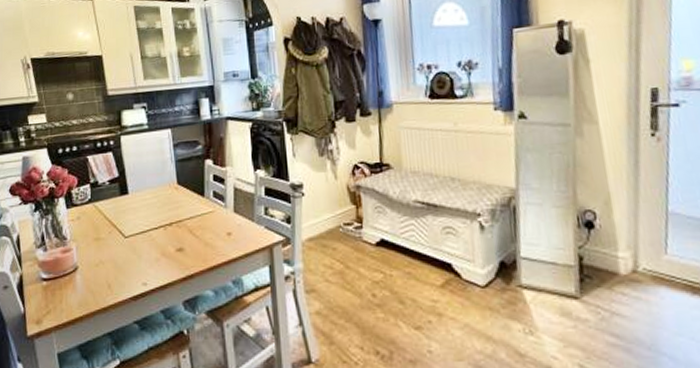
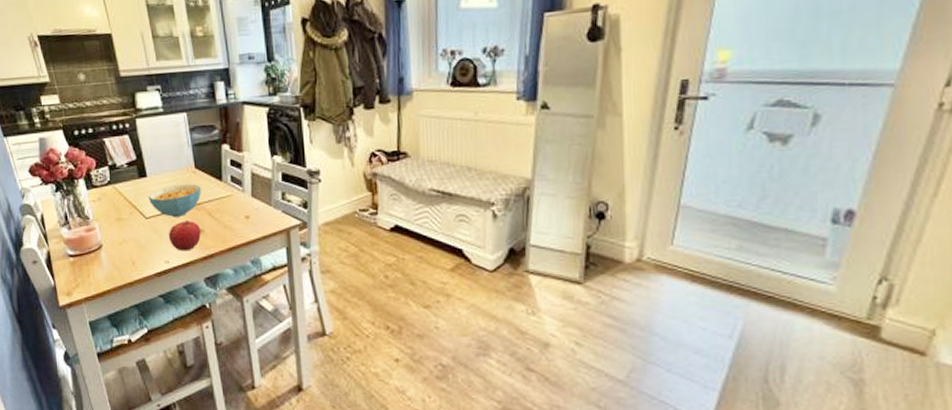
cereal bowl: none [128,200,183,235] -> present [148,184,201,217]
fruit: none [147,237,181,272] -> present [168,219,201,251]

